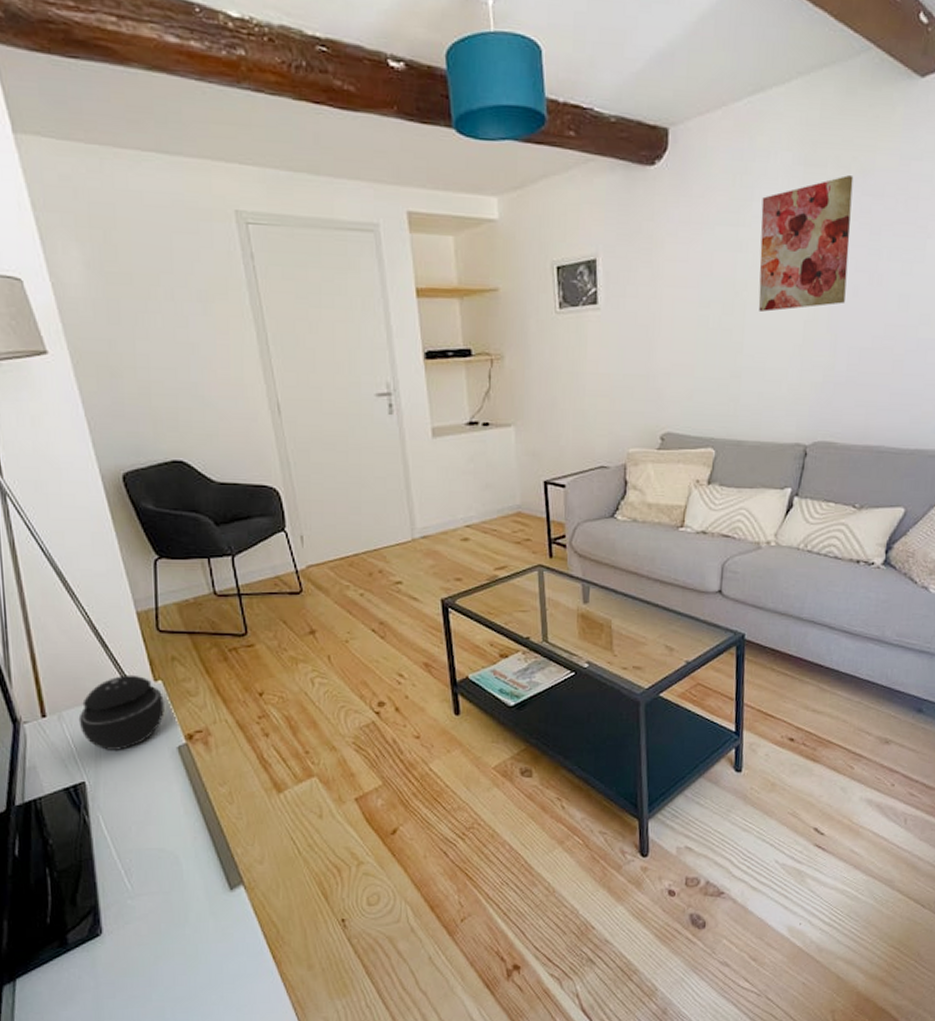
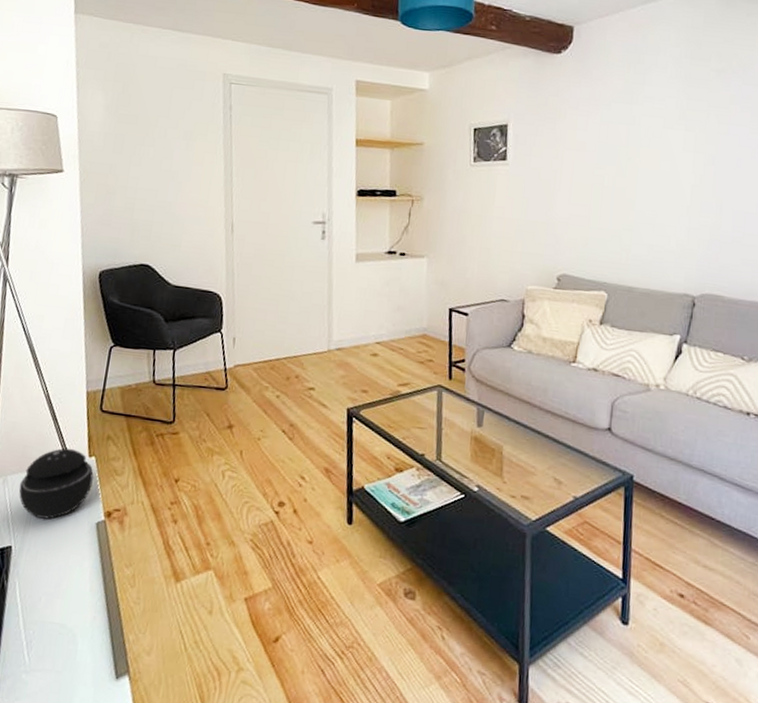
wall art: present [758,175,854,312] -> none [649,68,735,176]

